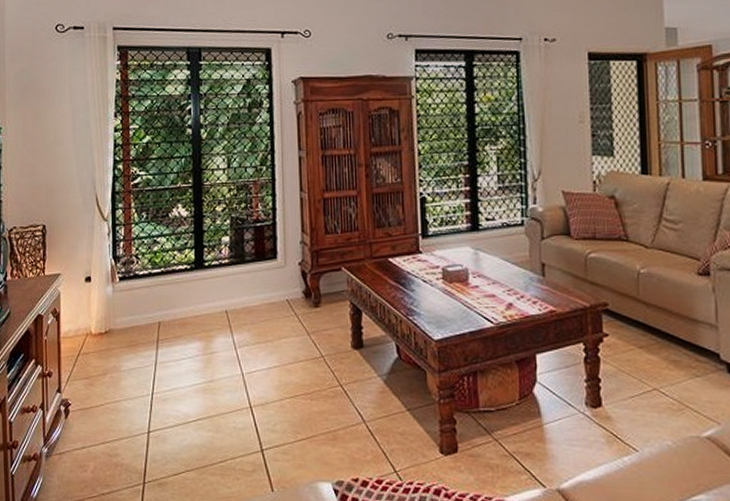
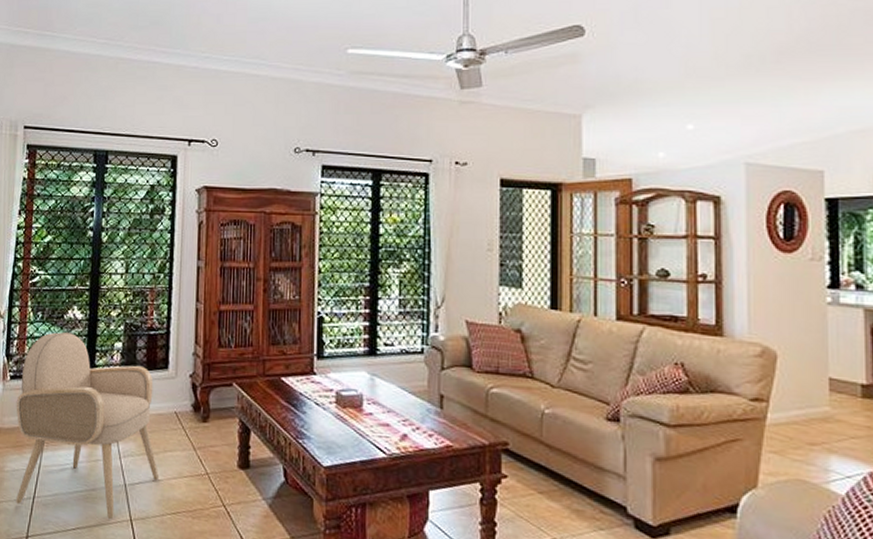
armchair: none [127,229,276,409] -> present [16,331,160,520]

